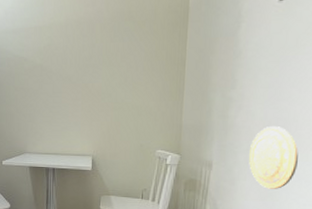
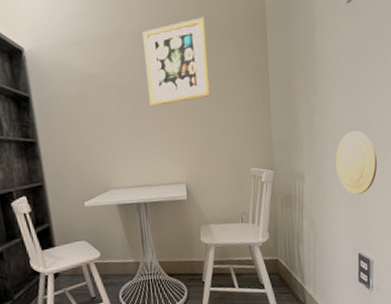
wall art: none [68,12,127,86] -> present [143,17,210,106]

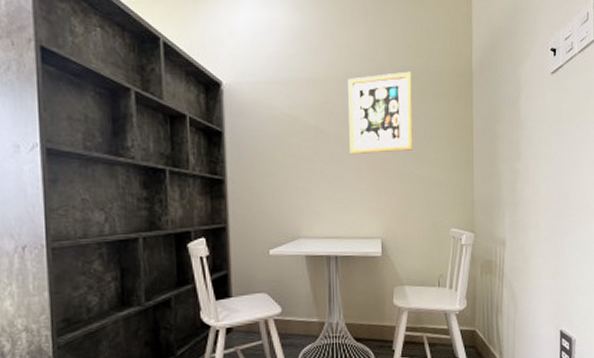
decorative plate: present [335,130,377,195] -> none [537,199,579,266]

